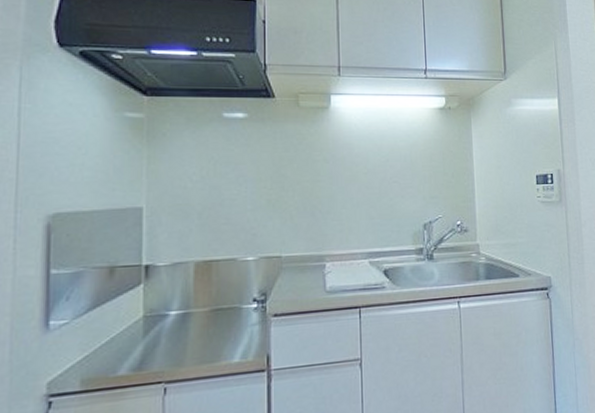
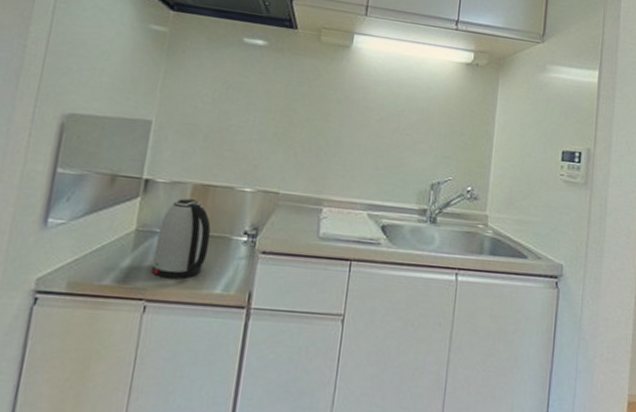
kettle: none [167,277,221,358] -> present [151,198,211,279]

